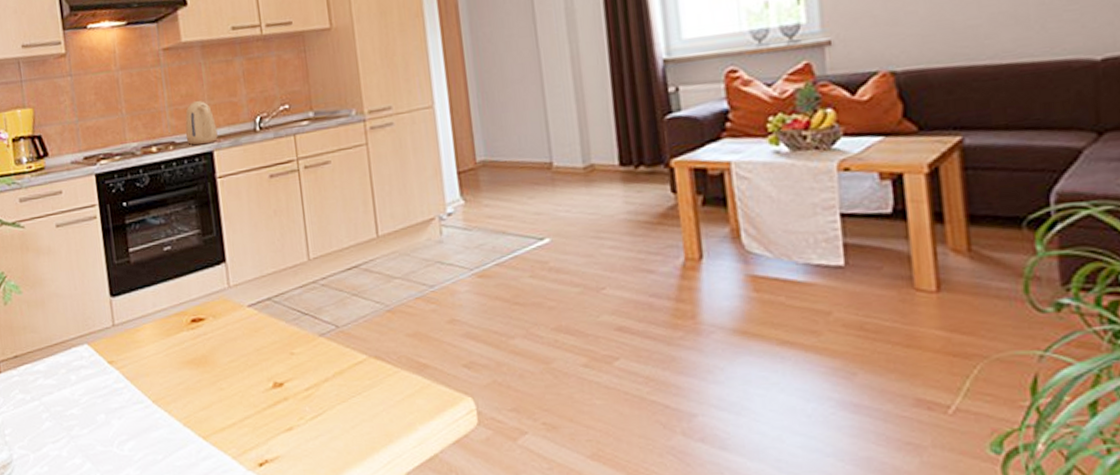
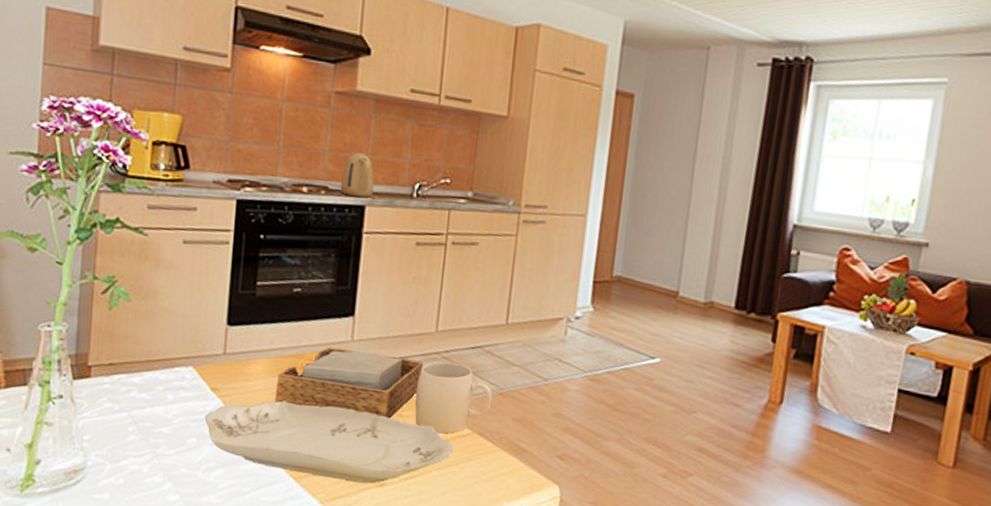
food tray: none [108,356,353,431] -> present [204,400,454,484]
napkin holder: none [166,293,304,364] -> present [274,347,424,419]
mug: none [300,287,382,365] -> present [414,361,493,434]

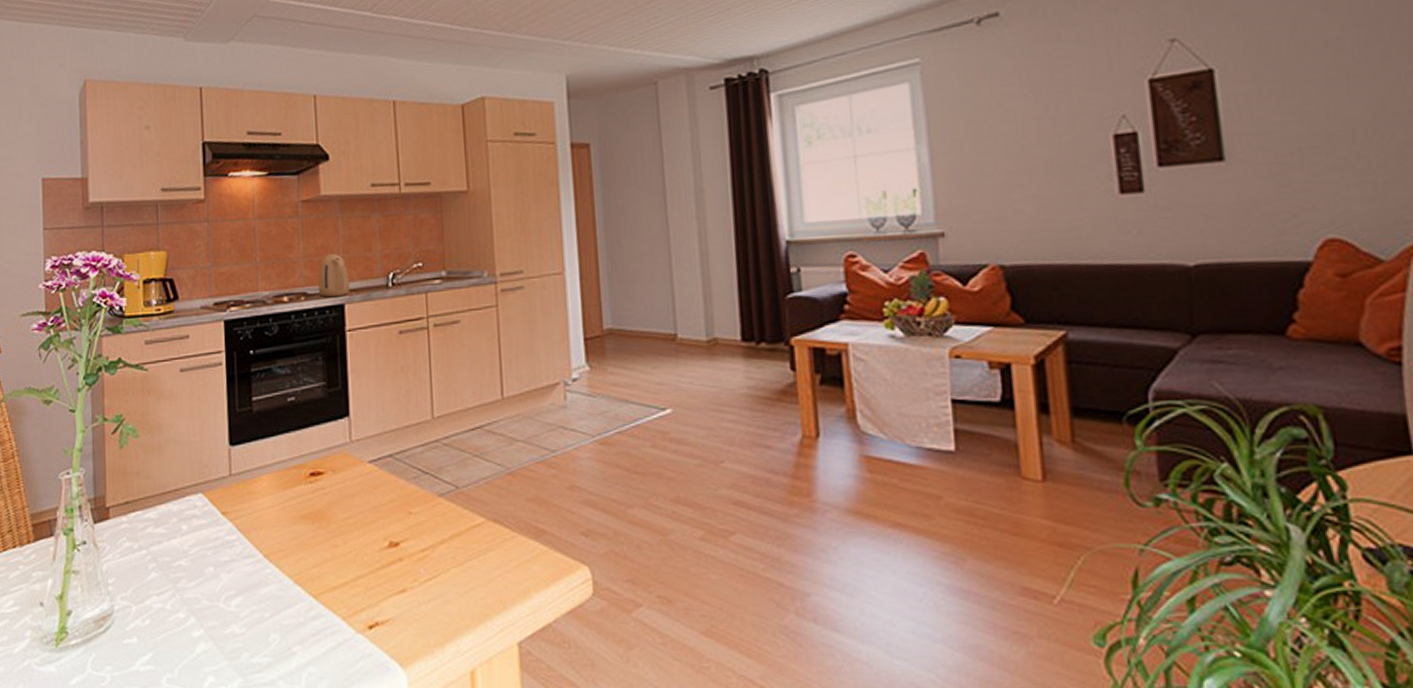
food tray: present [204,400,454,484] -> none [219,513,470,591]
napkin holder: present [274,347,424,419] -> none [283,451,425,518]
mug: present [414,361,493,434] -> none [421,448,502,526]

